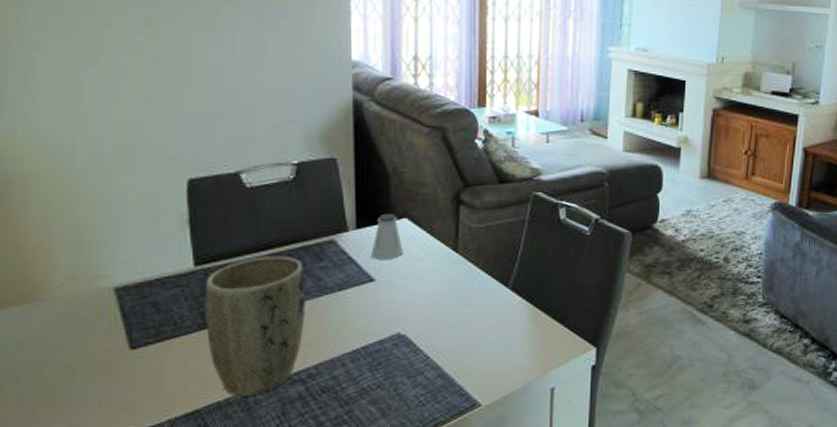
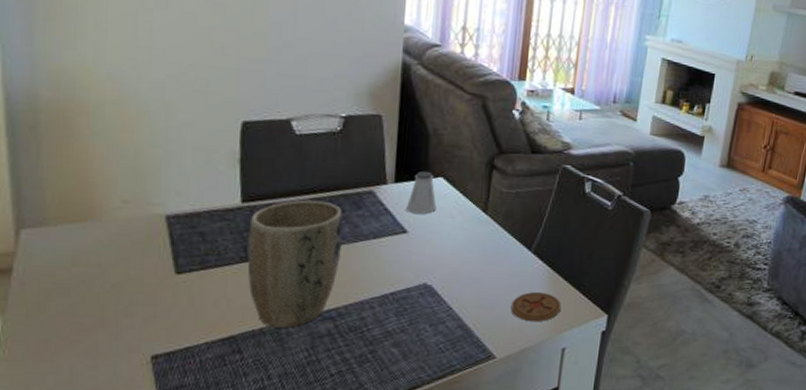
coaster: none [492,330,546,363] -> present [510,291,562,322]

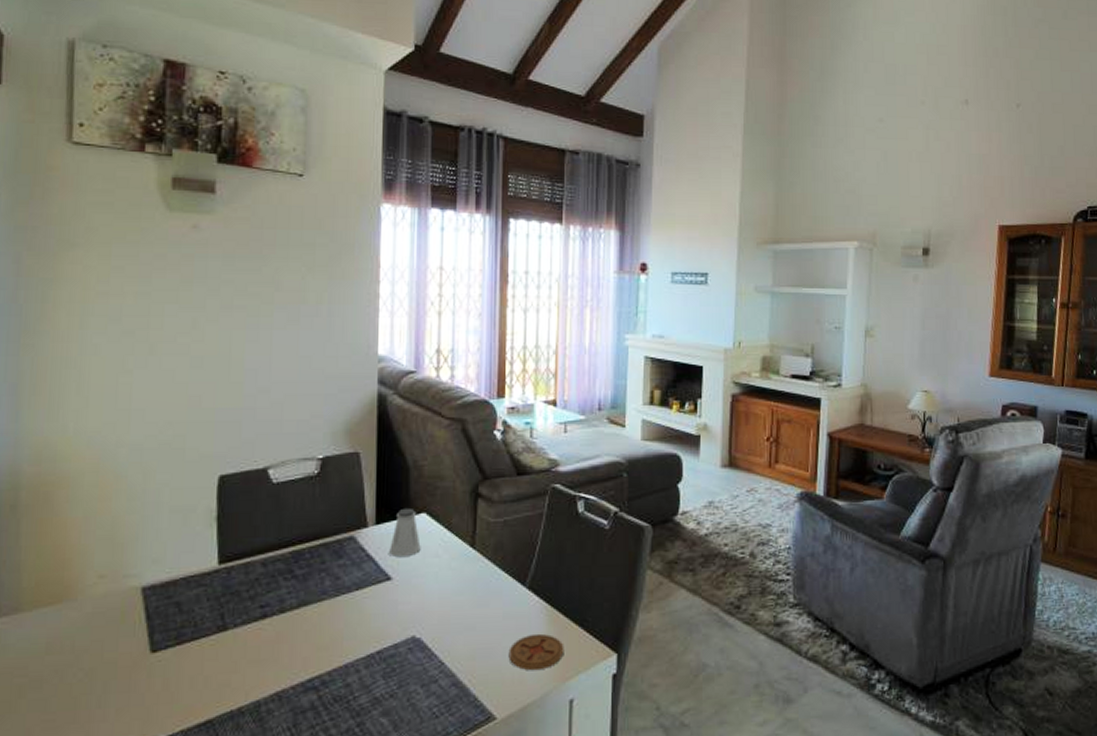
plant pot: present [247,200,343,328] -> none [225,553,324,705]

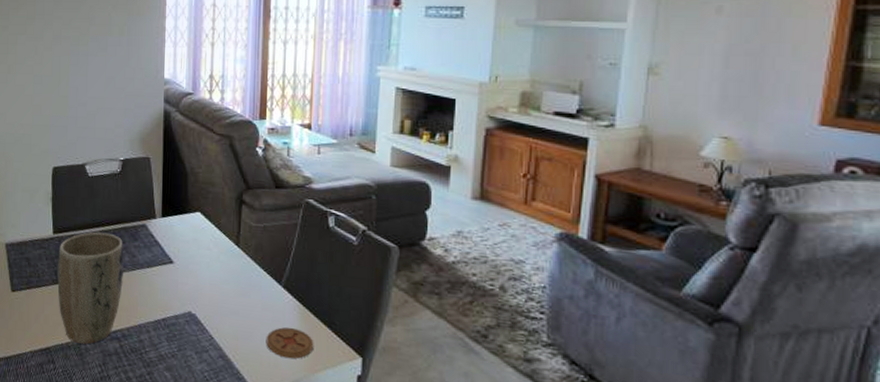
plant pot: none [225,553,324,705] -> present [57,232,124,344]
saltshaker: present [389,507,421,556] -> none [172,206,196,246]

